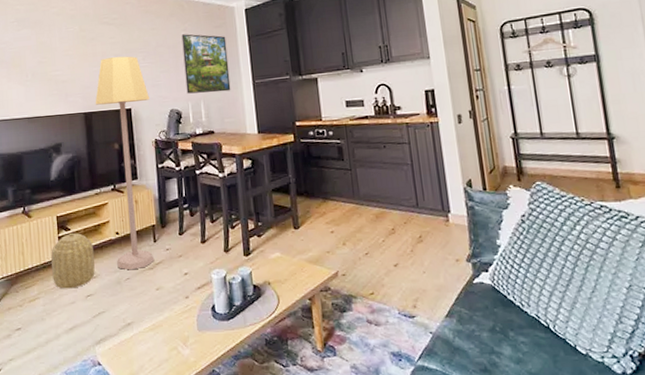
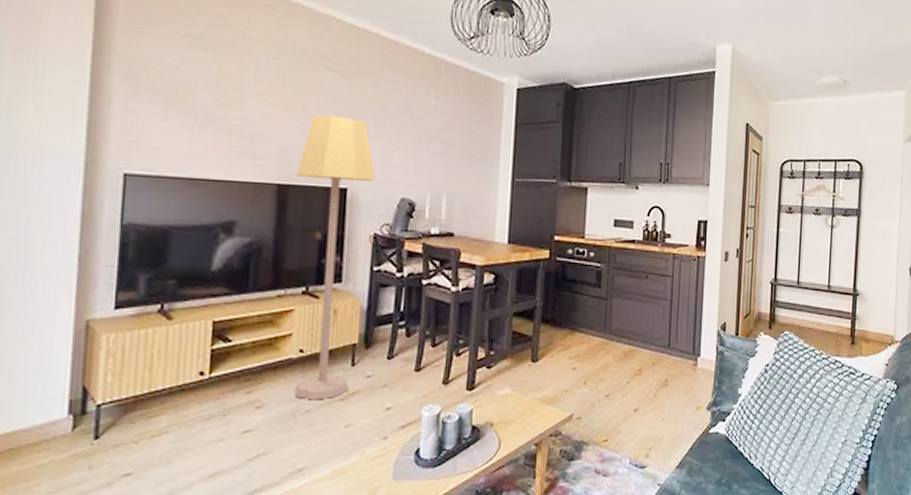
basket: present [51,232,95,289] -> none [193,345,264,421]
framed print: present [181,34,231,94] -> none [426,104,488,187]

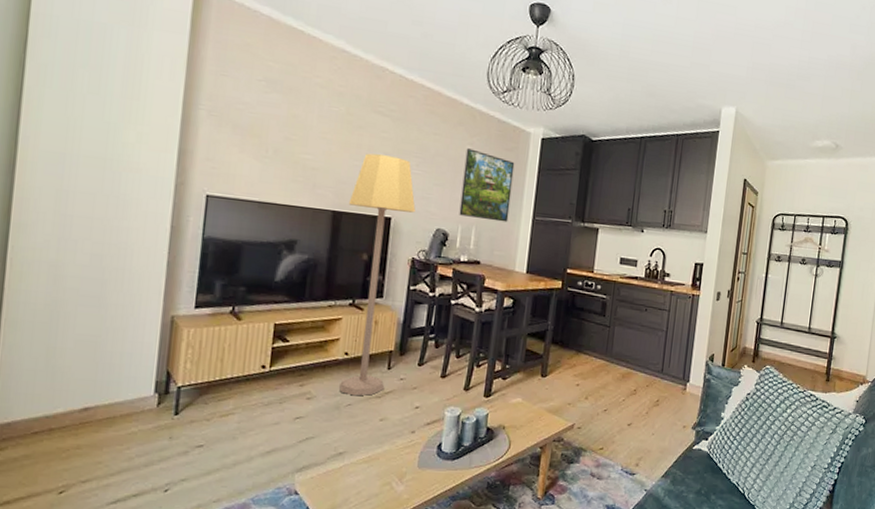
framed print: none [426,104,488,187] -> present [459,148,515,222]

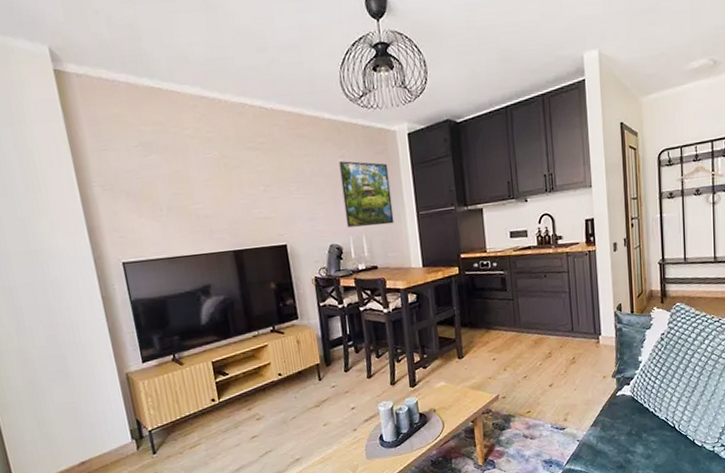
lamp: present [339,153,416,396] -> none [245,186,321,410]

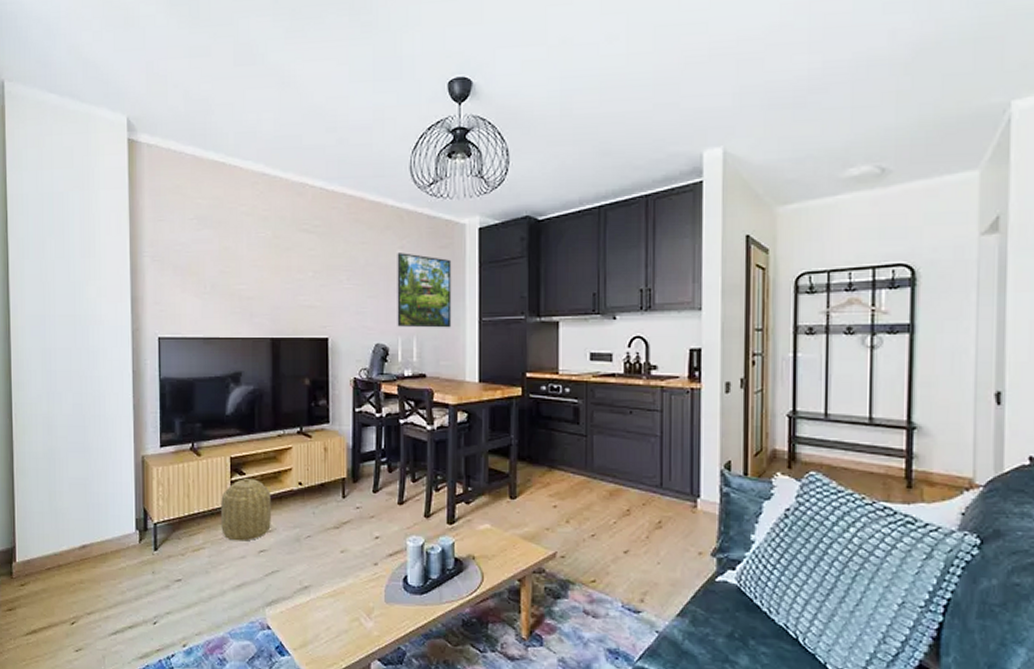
basket: none [209,377,259,433] -> present [221,477,272,542]

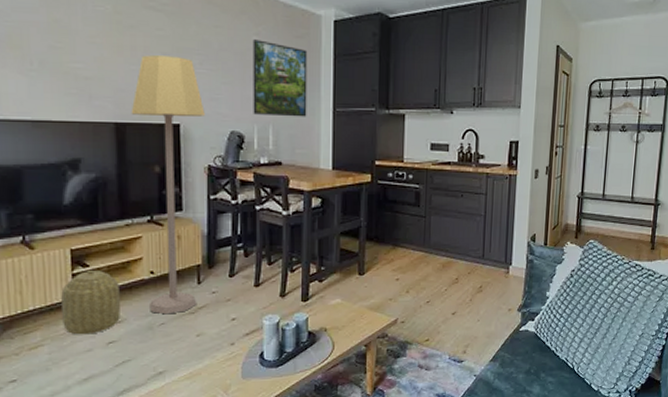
lamp: none [285,274,351,527] -> present [131,55,205,315]

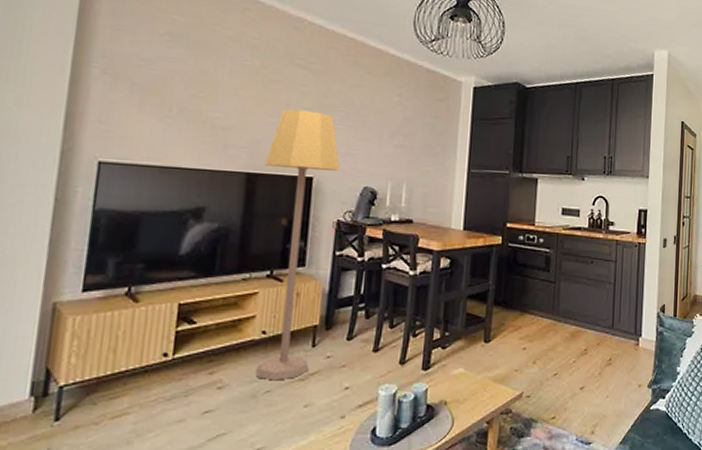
basket: present [61,269,121,335] -> none [155,327,226,402]
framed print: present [253,39,308,117] -> none [388,100,446,177]

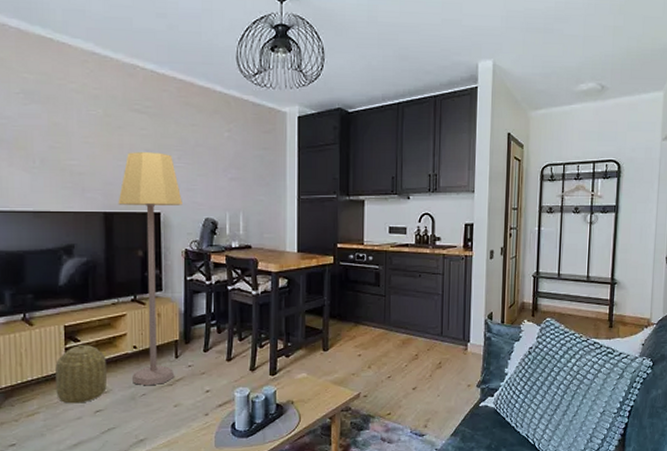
basket: none [155,327,226,402] -> present [55,344,108,404]

